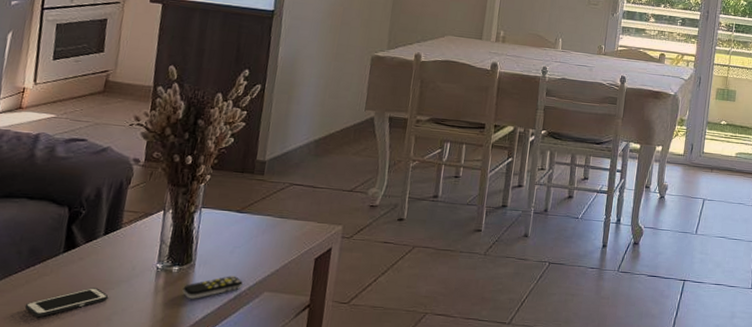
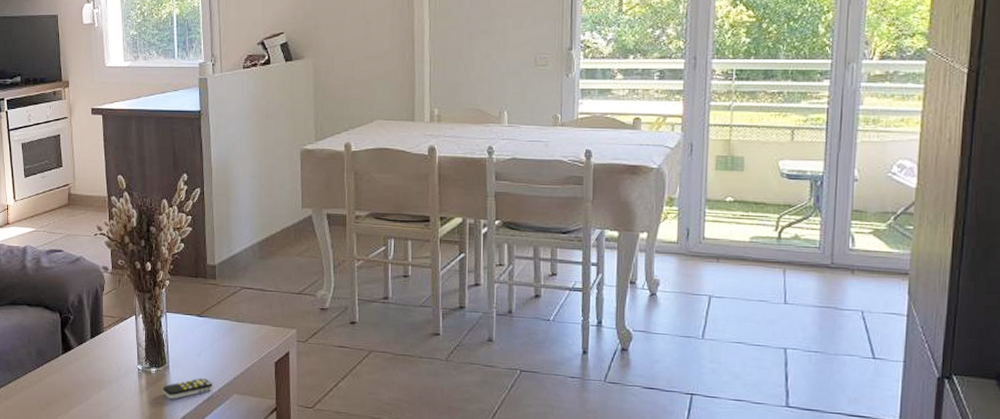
cell phone: present [24,288,109,318] -> none [41,386,104,411]

